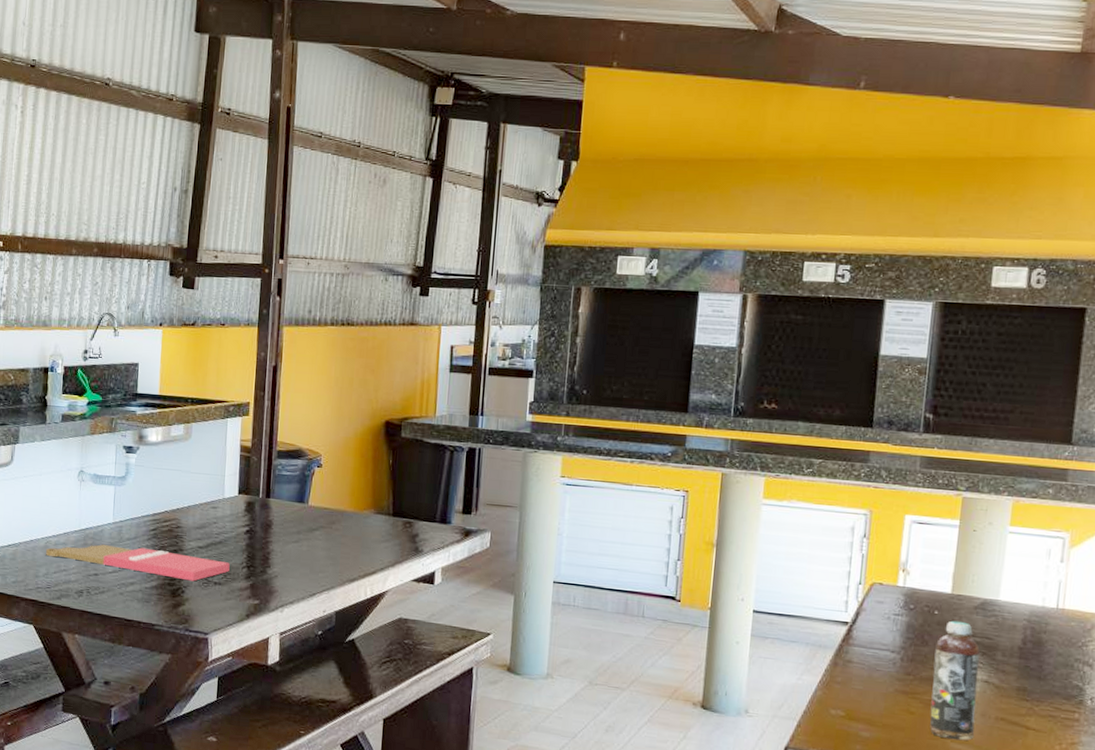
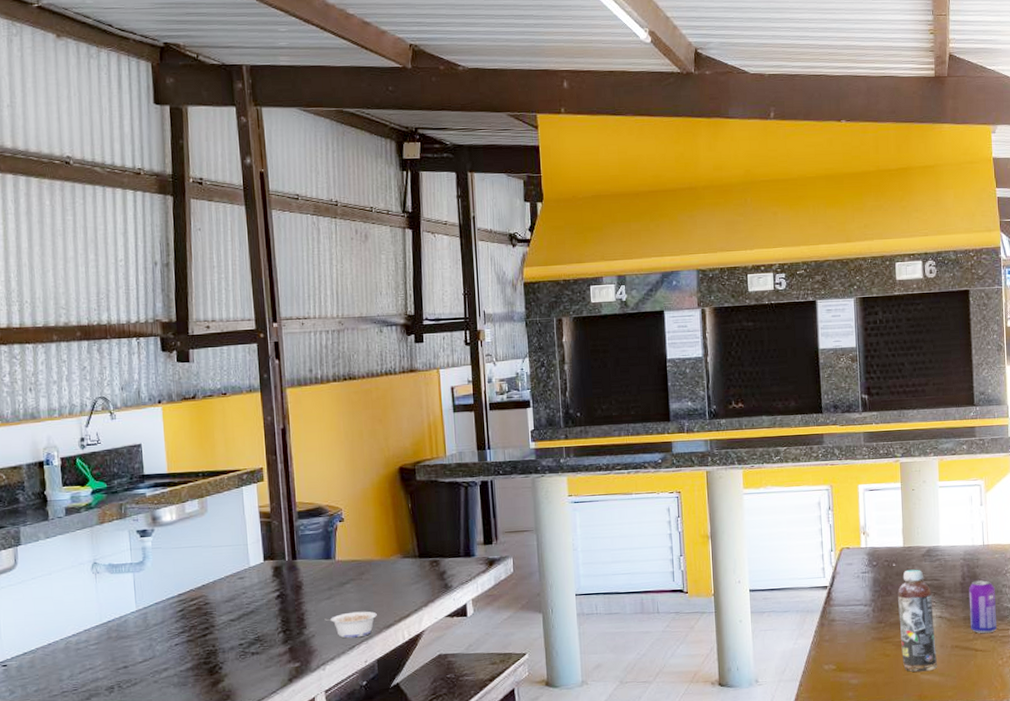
cutting board: present [45,544,230,581] -> none [66,630,265,658]
legume: none [289,559,342,586] -> present [324,611,377,639]
beverage can: none [1025,648,1064,712] -> present [968,580,997,634]

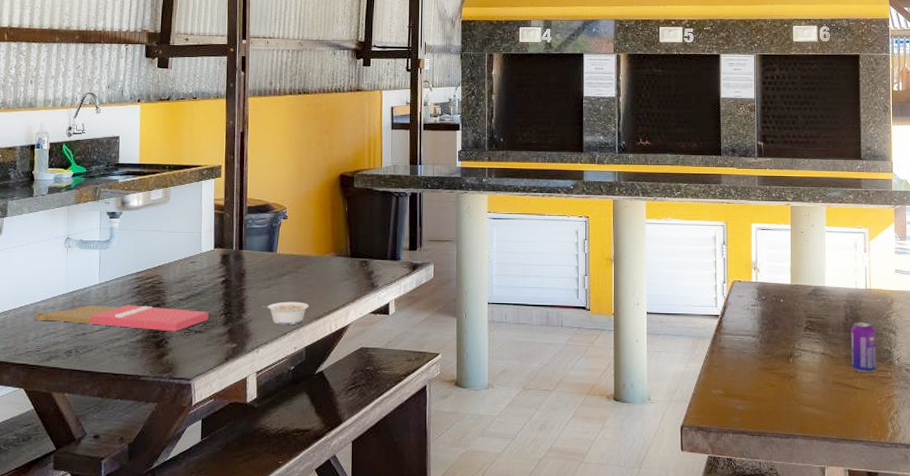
cutting board: none [66,630,265,658] -> present [34,305,209,332]
beverage bottle: present [898,569,938,673] -> none [784,306,820,405]

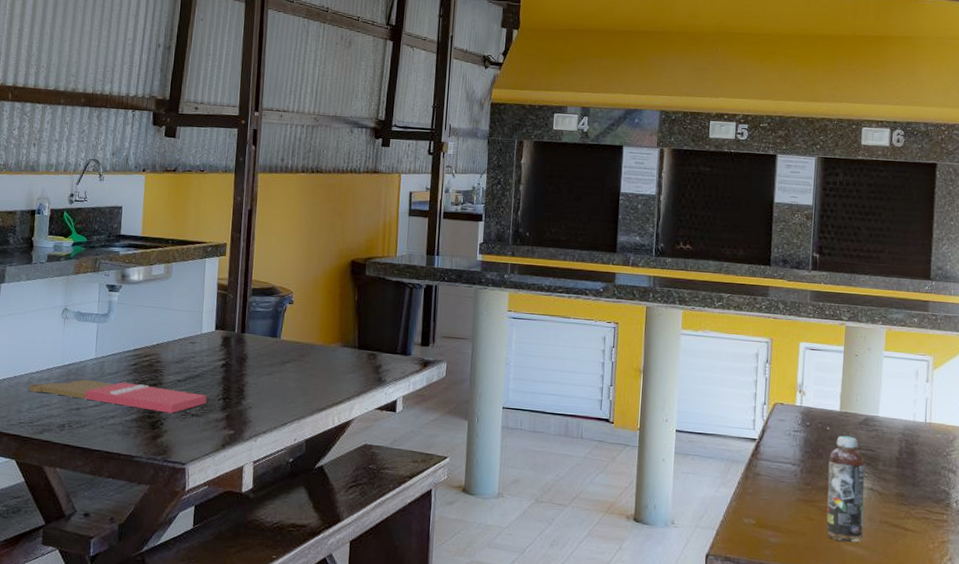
legume: present [262,301,309,326] -> none [263,390,312,416]
beverage bottle: none [784,306,820,405] -> present [826,435,865,543]
beverage can: present [850,322,876,373] -> none [903,458,933,515]

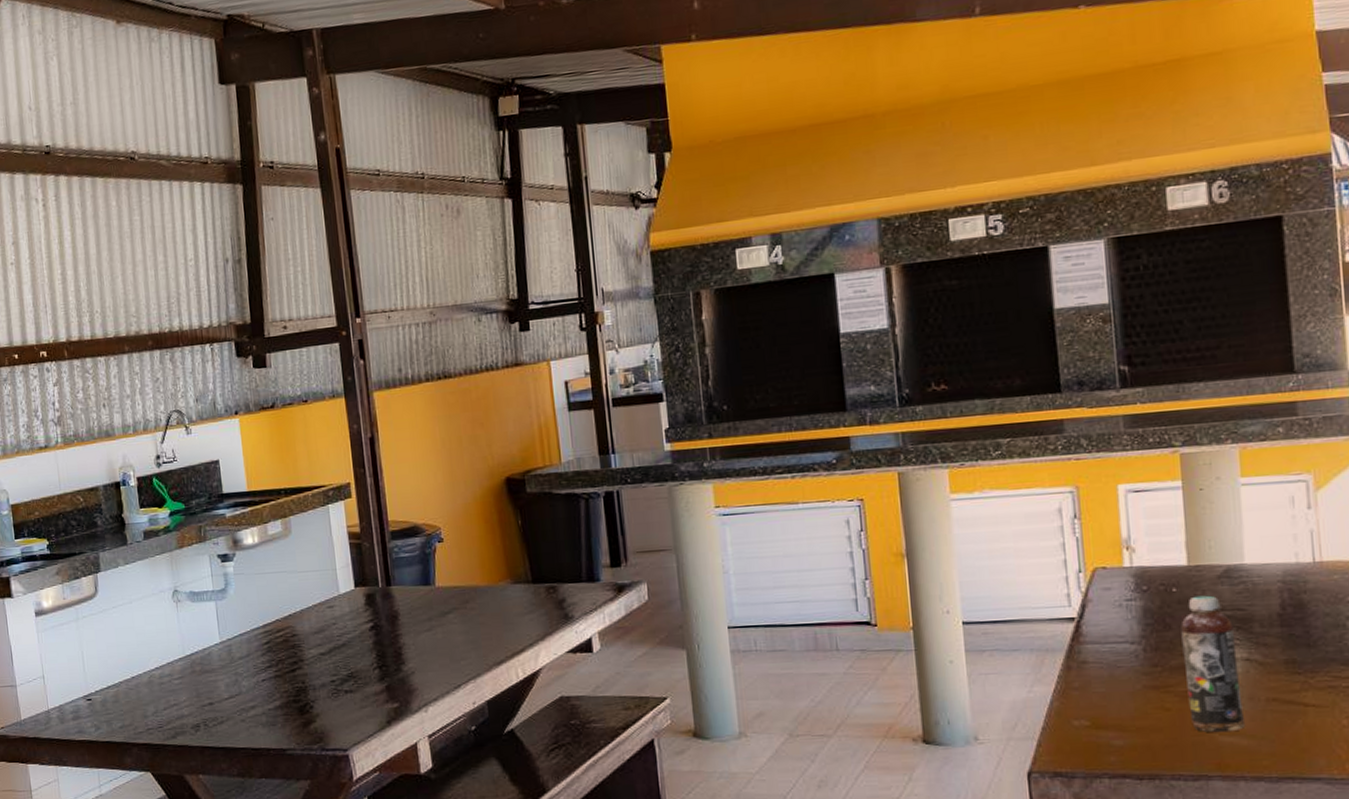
cutting board: present [28,379,207,414] -> none [150,664,359,694]

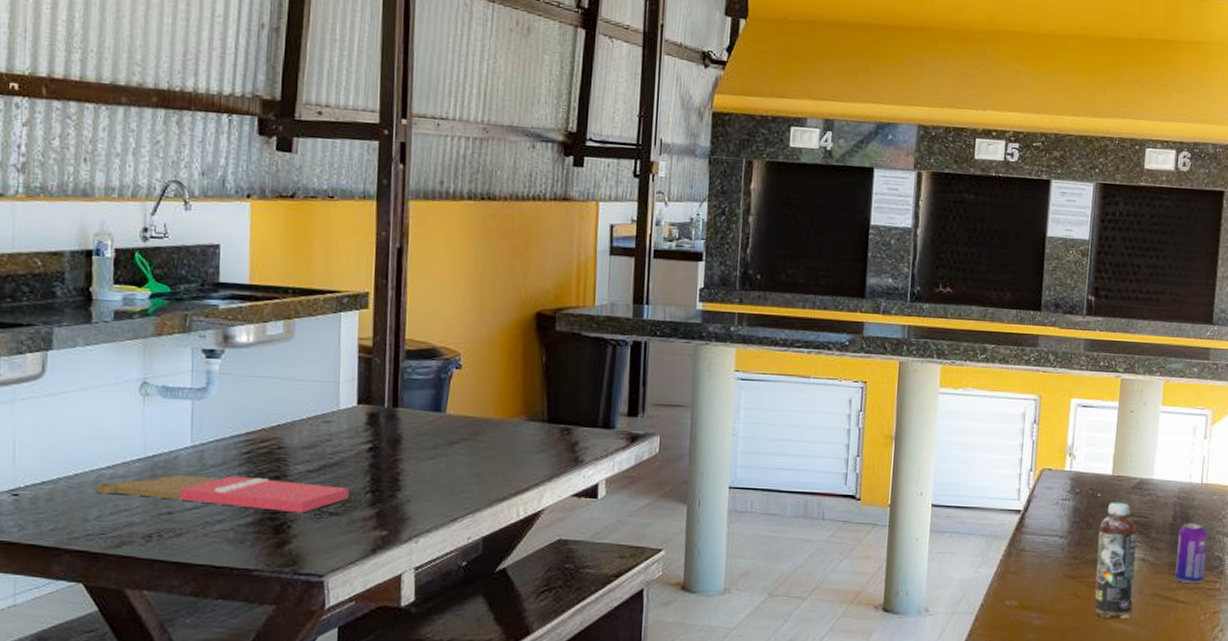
cutting board: none [150,664,359,694] -> present [96,475,349,513]
beverage can: none [1291,610,1338,683] -> present [1175,523,1208,584]

